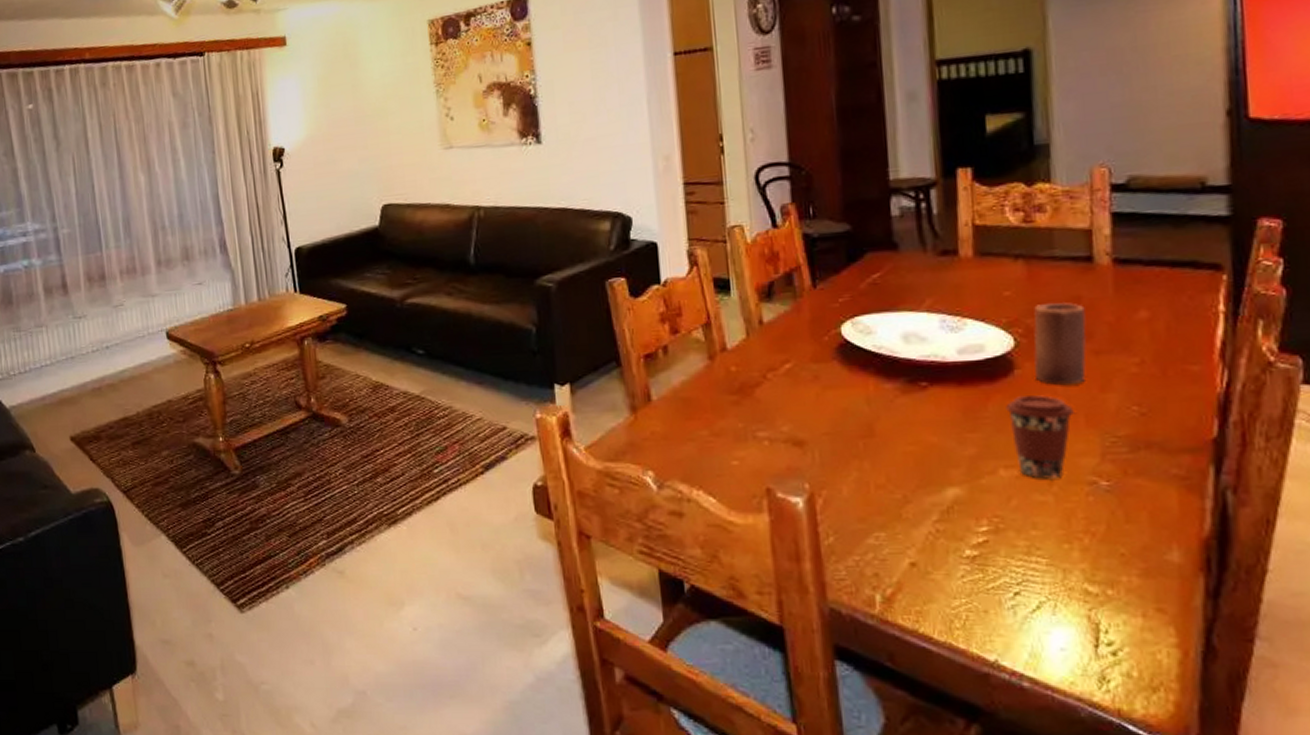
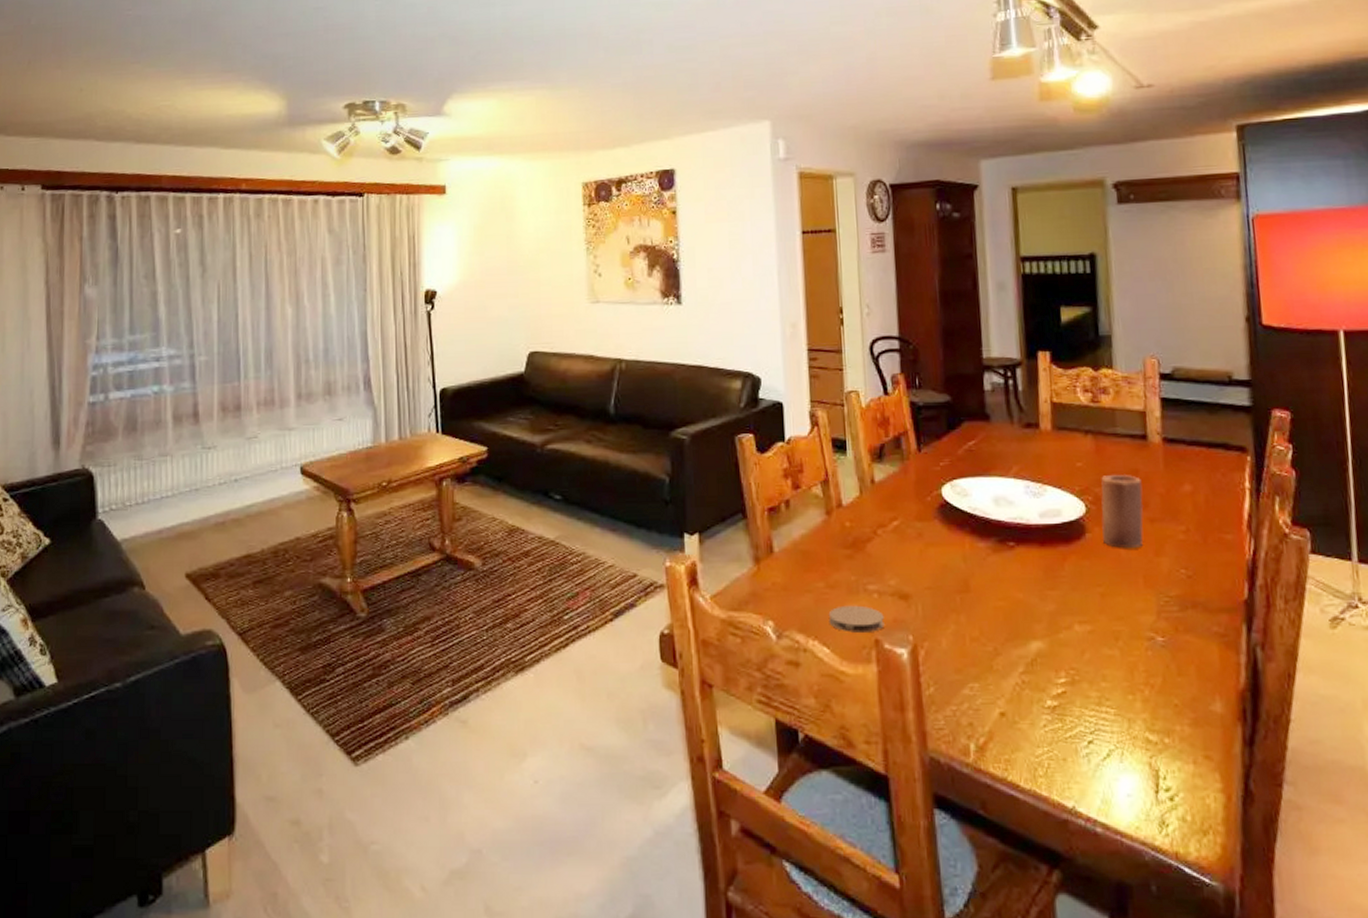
coaster: none [713,453,777,483] -> present [828,605,884,634]
coffee cup: present [1006,395,1074,481] -> none [1079,557,1134,636]

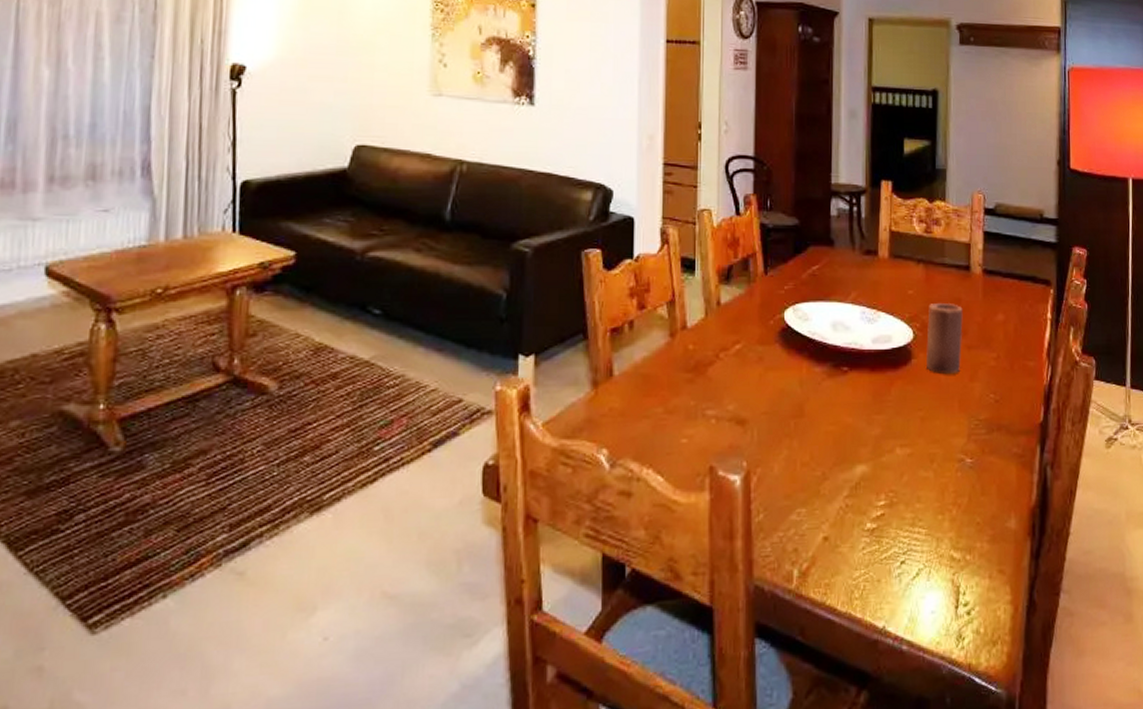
coaster: present [828,605,884,634] -> none [665,431,720,461]

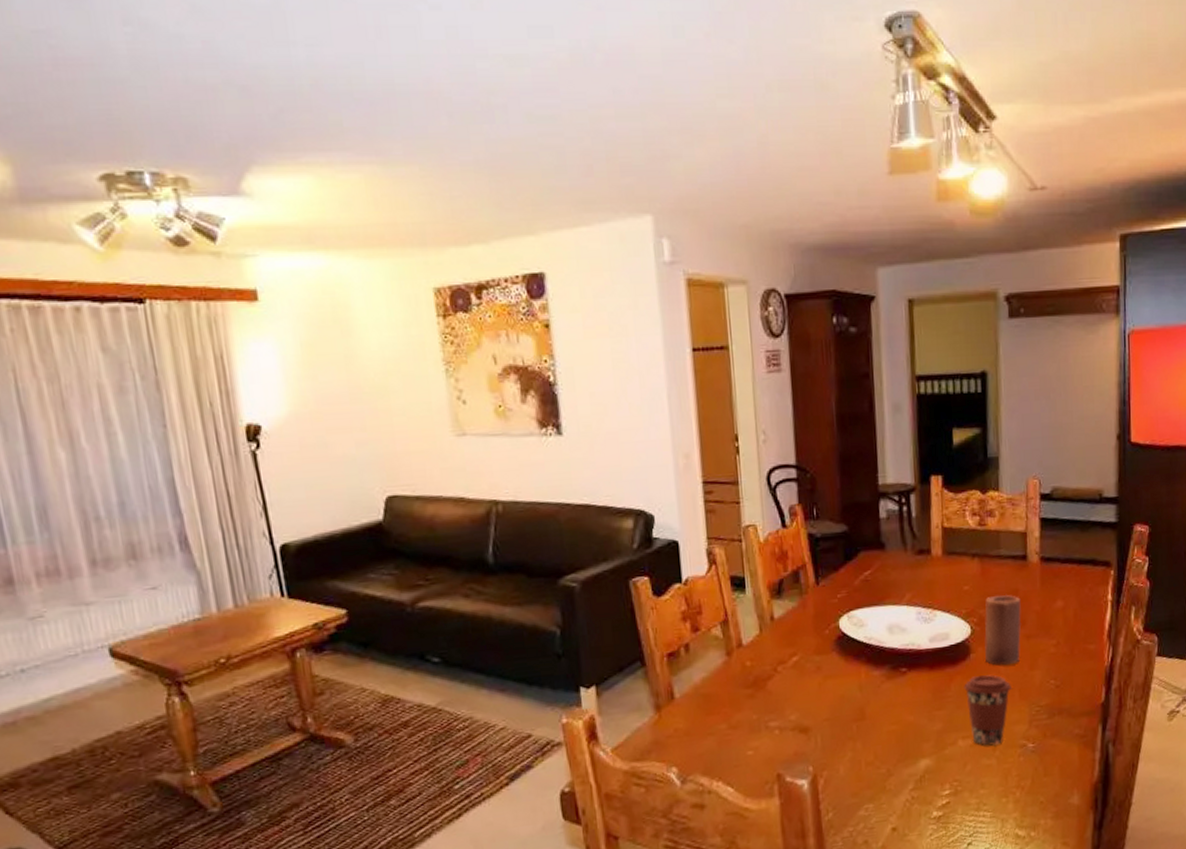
coffee cup: none [904,382,951,458] -> present [964,675,1011,747]

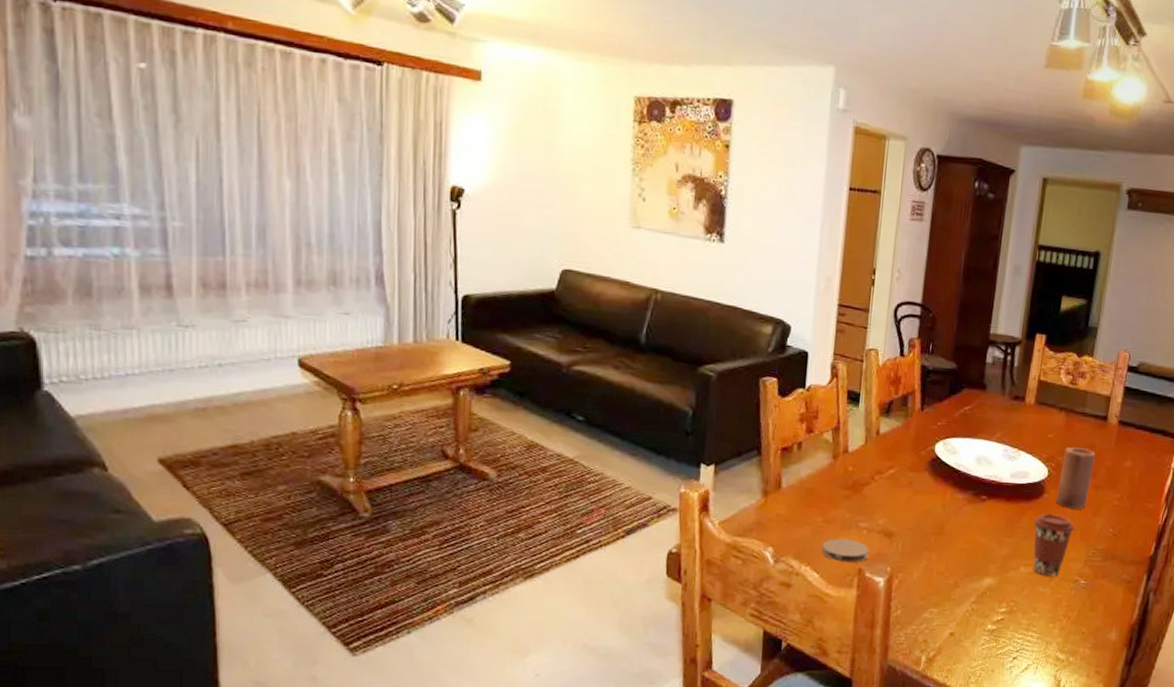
coaster: none [731,743,786,770] -> present [821,538,869,563]

